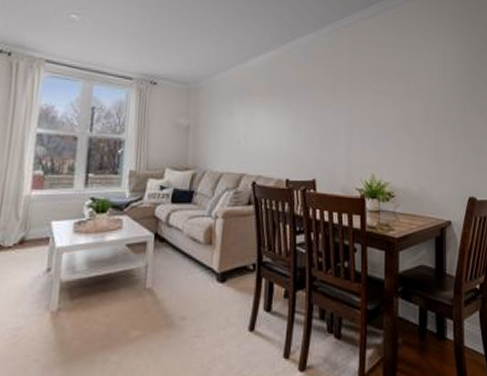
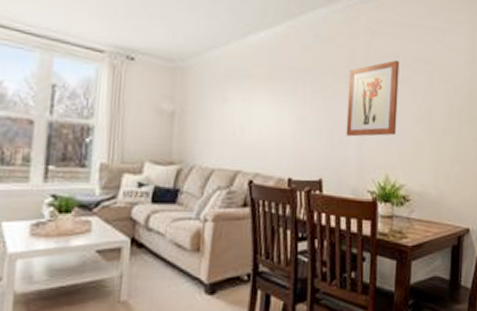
wall art: none [335,74,380,142] -> present [346,60,400,137]

